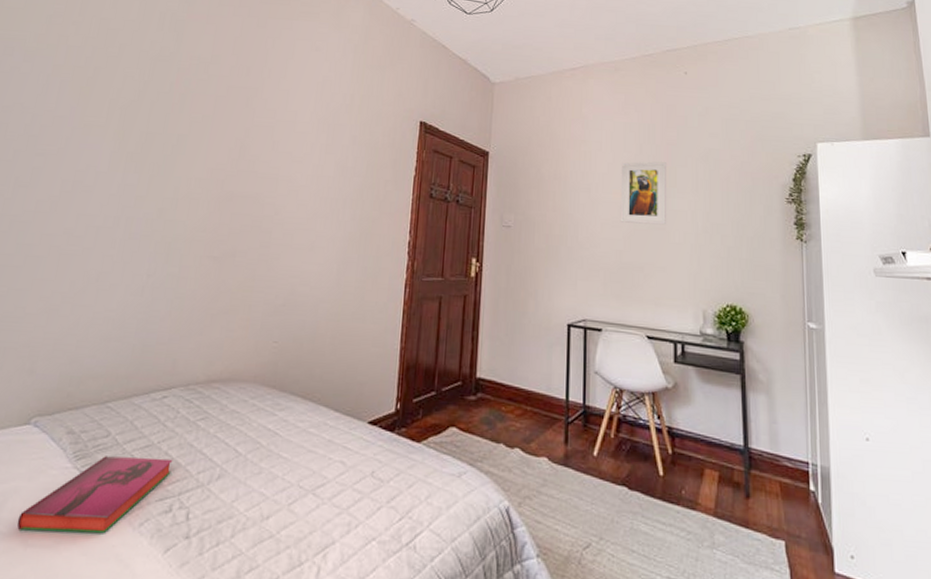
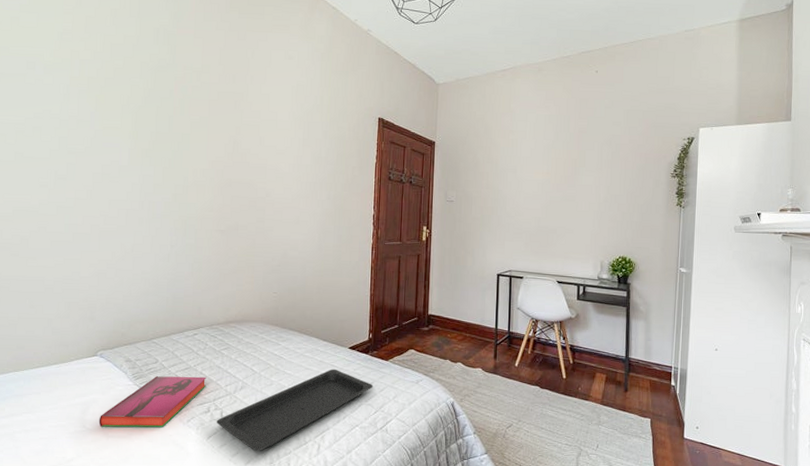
serving tray: none [179,452,399,576] -> present [217,369,374,452]
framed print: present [620,161,666,225] -> none [539,146,577,197]

